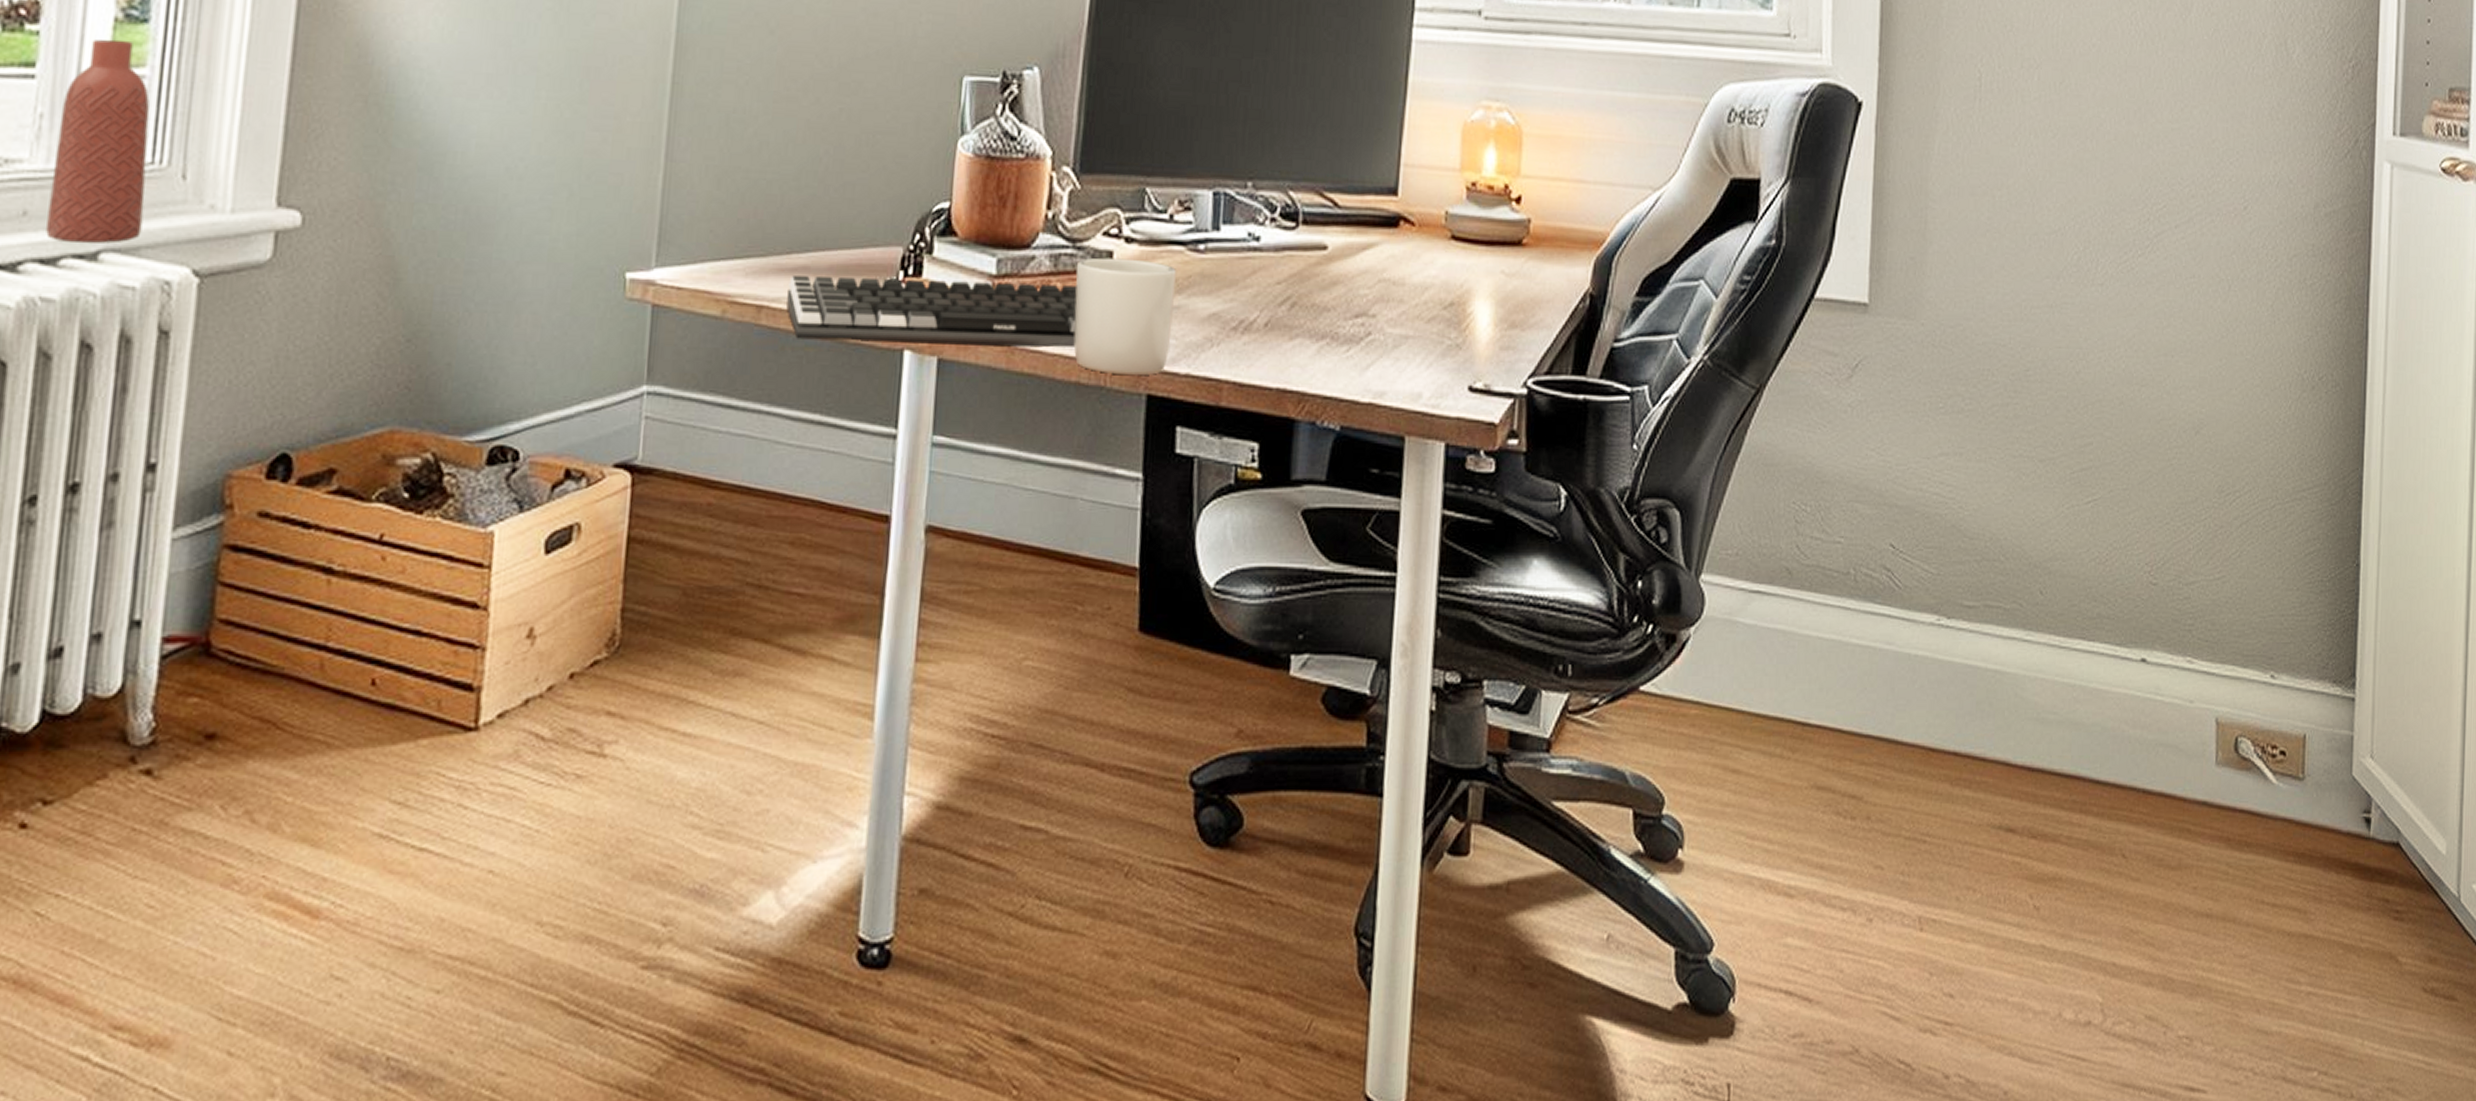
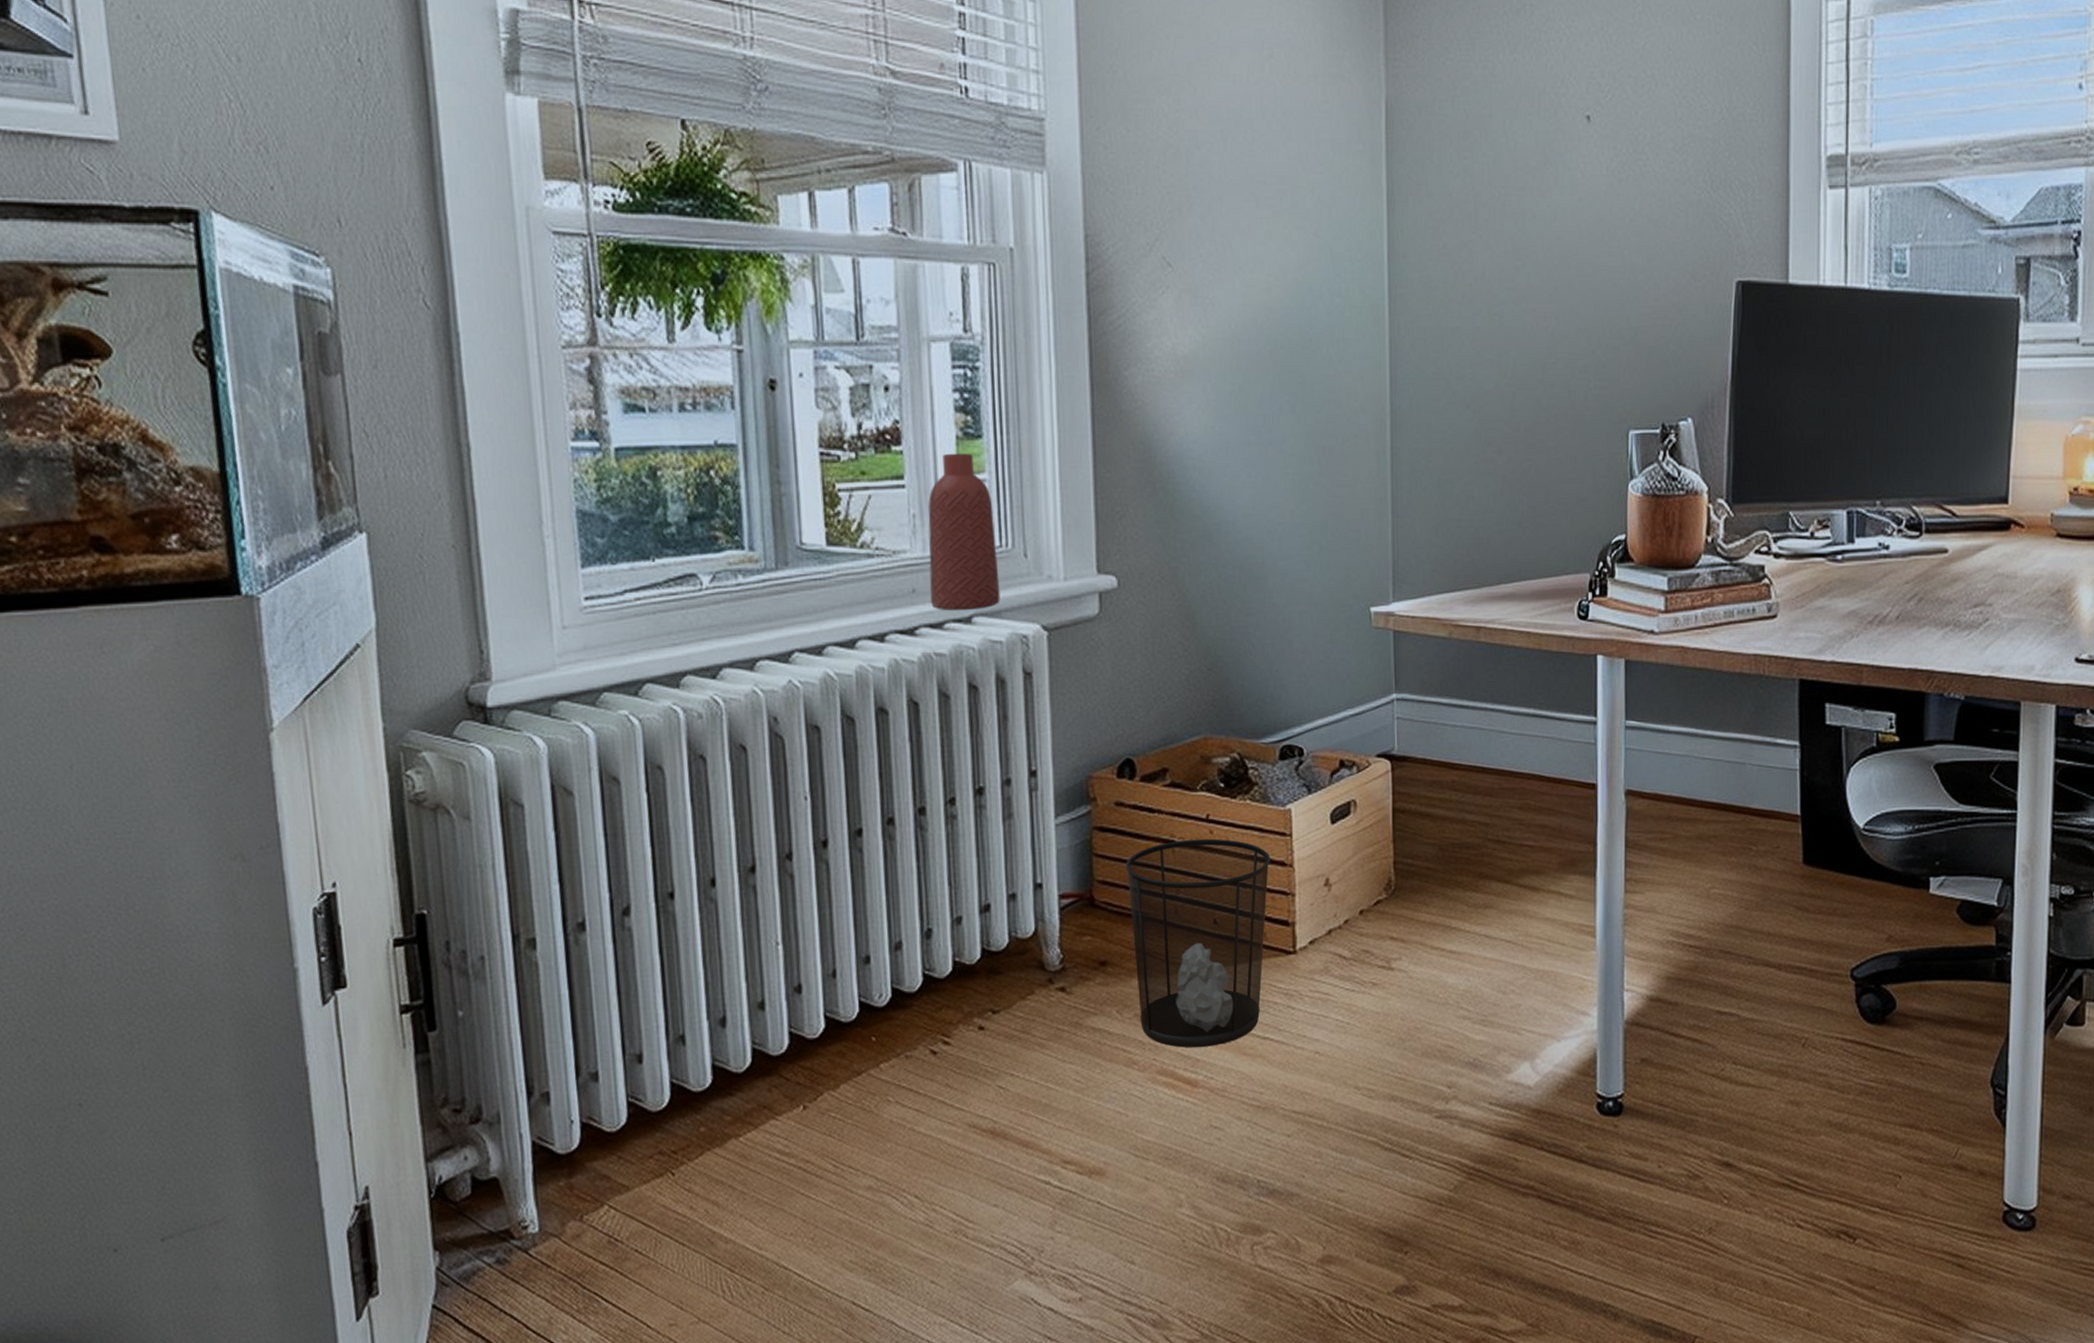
waste bin: none [251,567,460,862] -> present [1125,838,1271,1048]
computer keyboard: present [786,275,1077,347] -> none [1500,596,1737,651]
mug: present [1073,257,1177,376] -> none [1734,571,1820,665]

